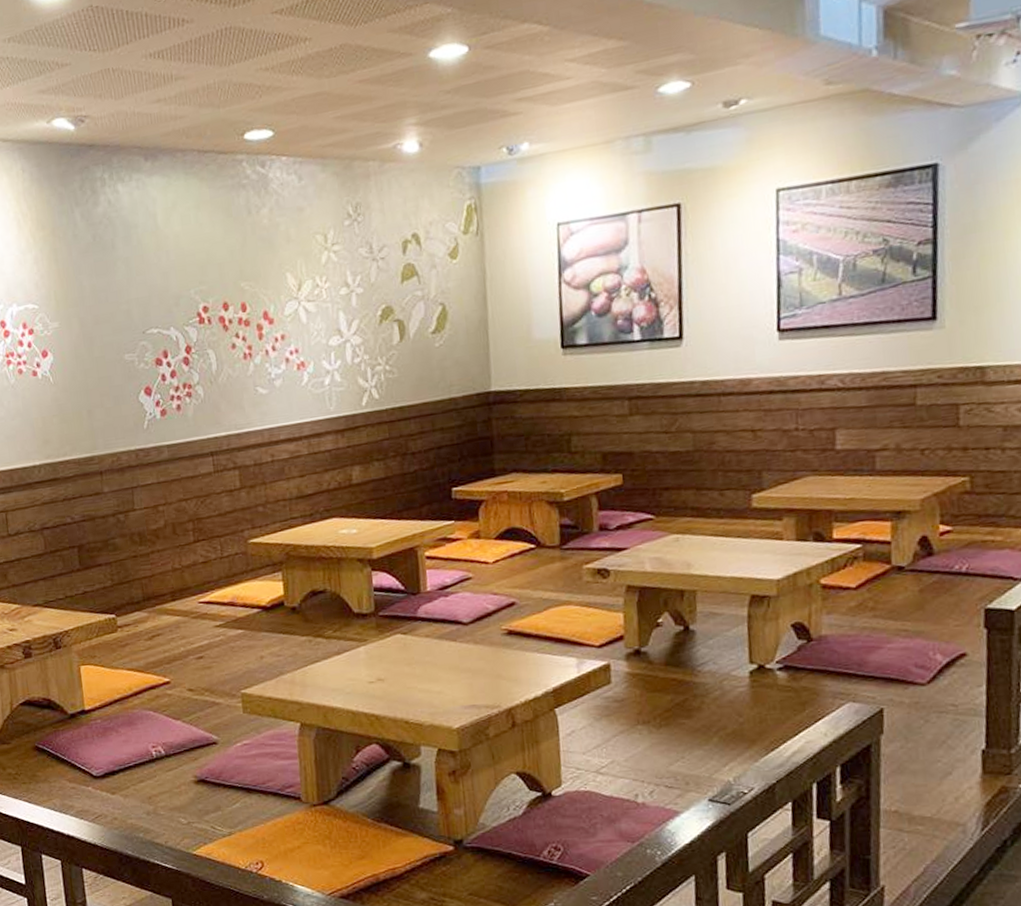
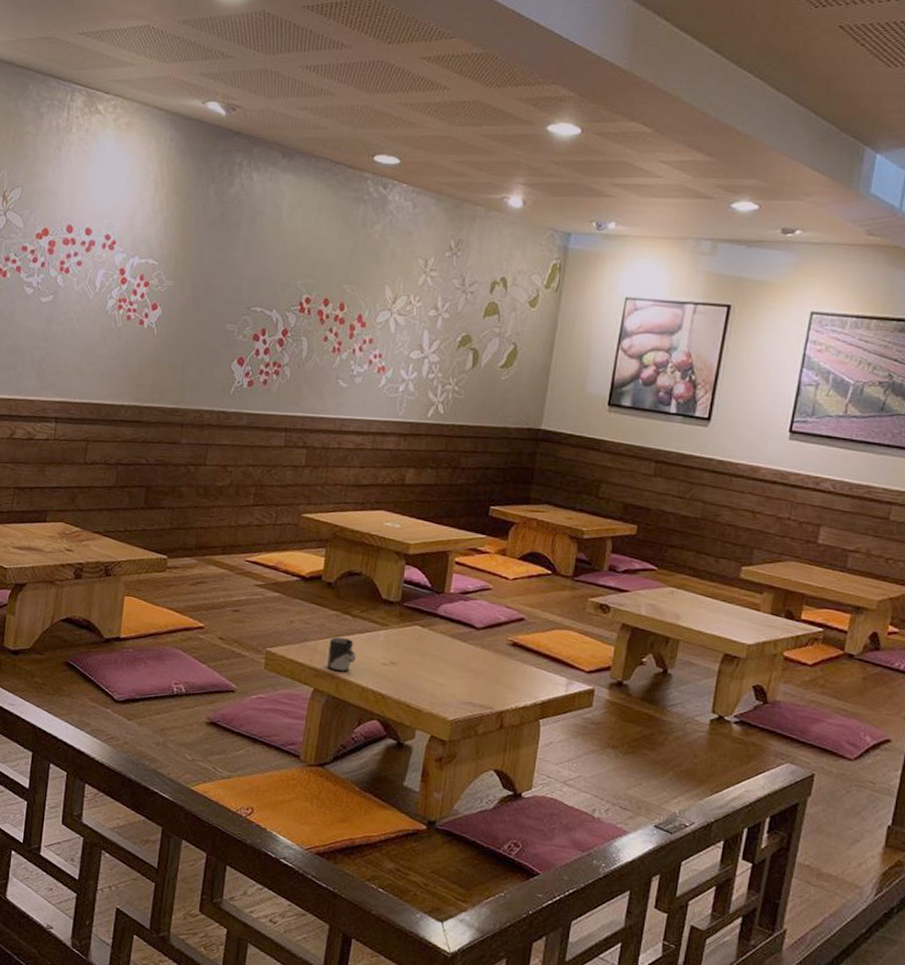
cup: none [306,662,339,700] -> present [326,637,356,672]

